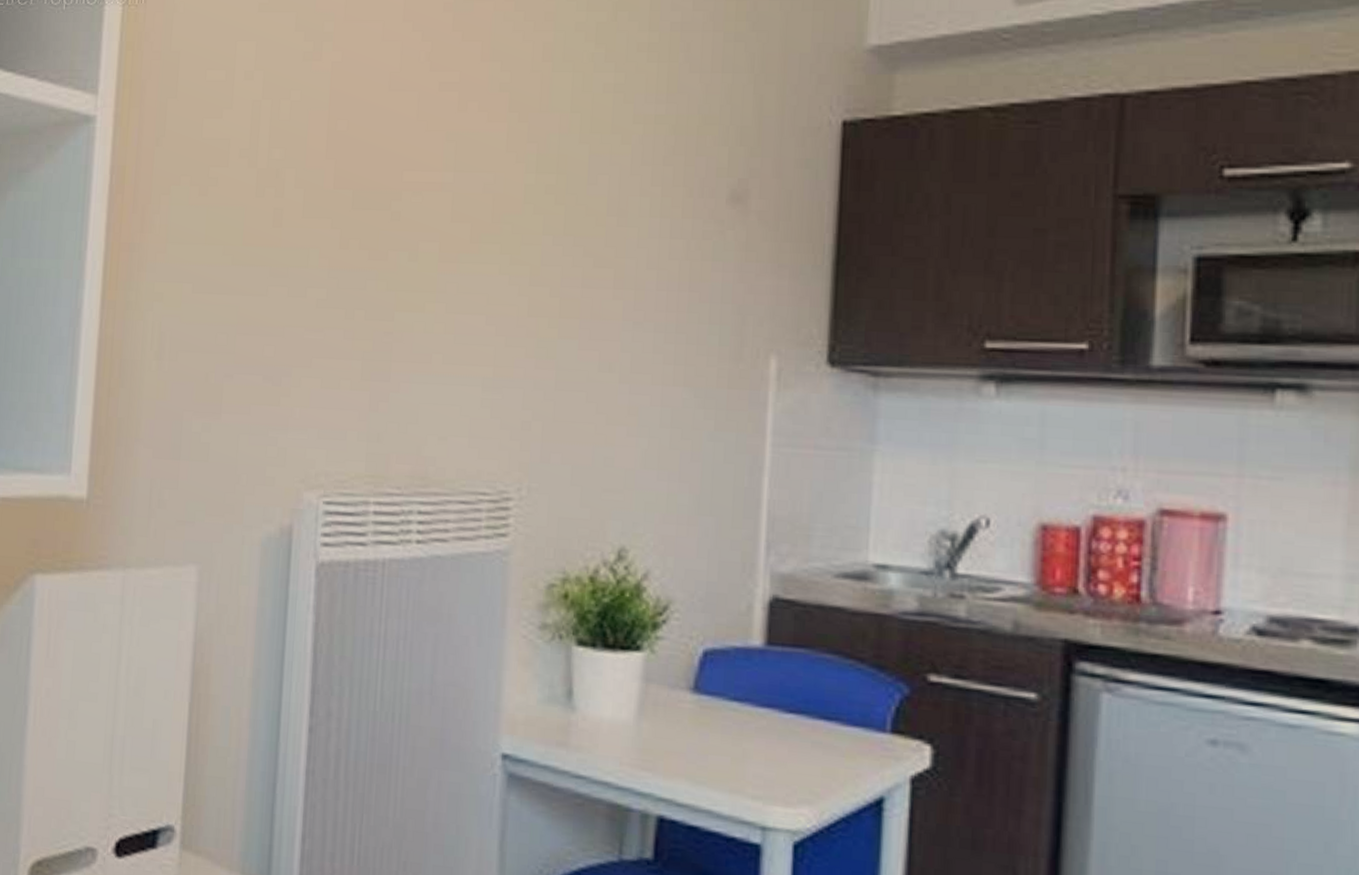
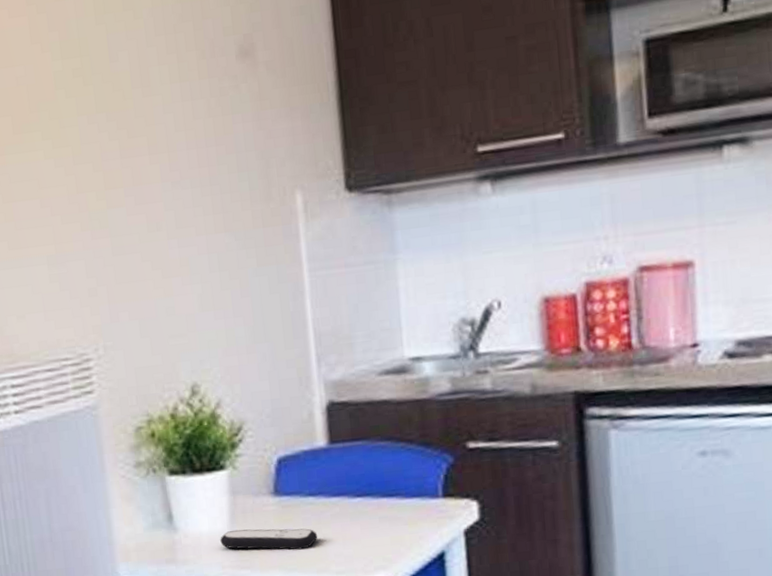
remote control: none [622,722,737,762] -> present [220,528,318,550]

